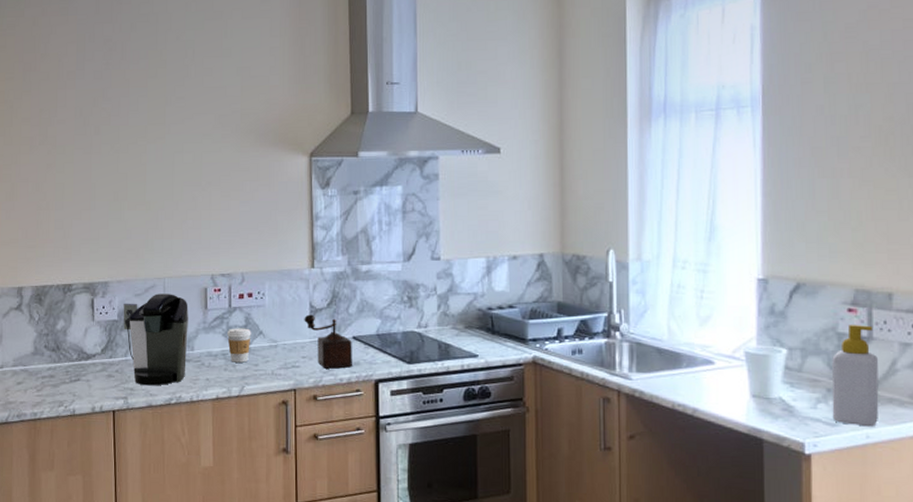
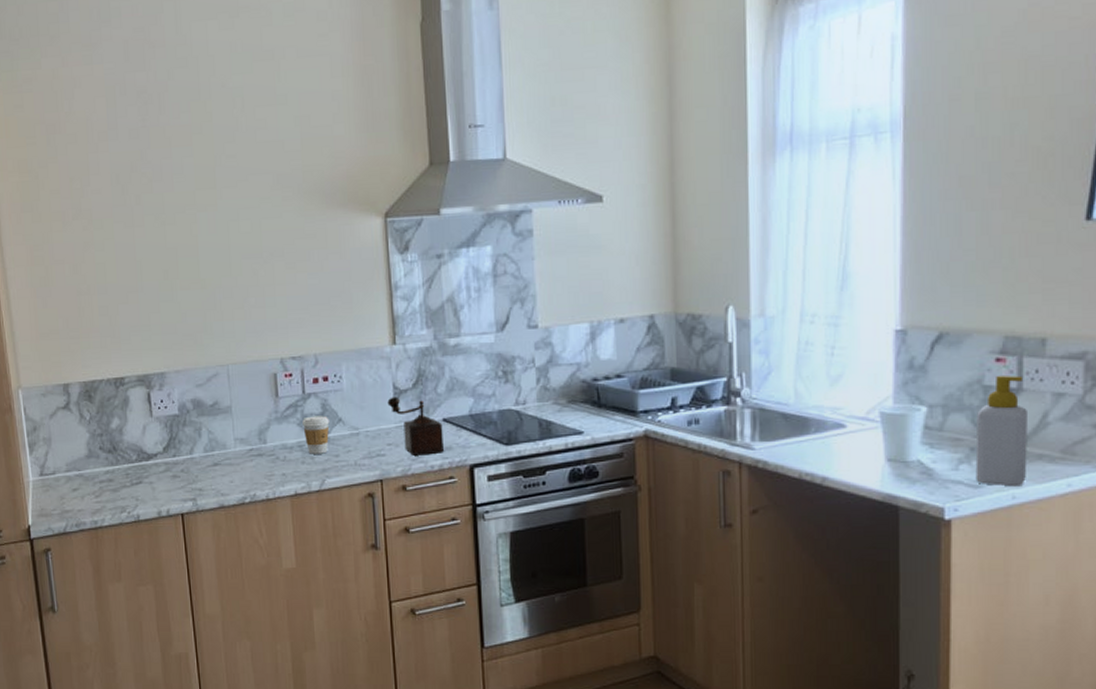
coffee maker: present [123,294,188,386] -> none [183,382,259,485]

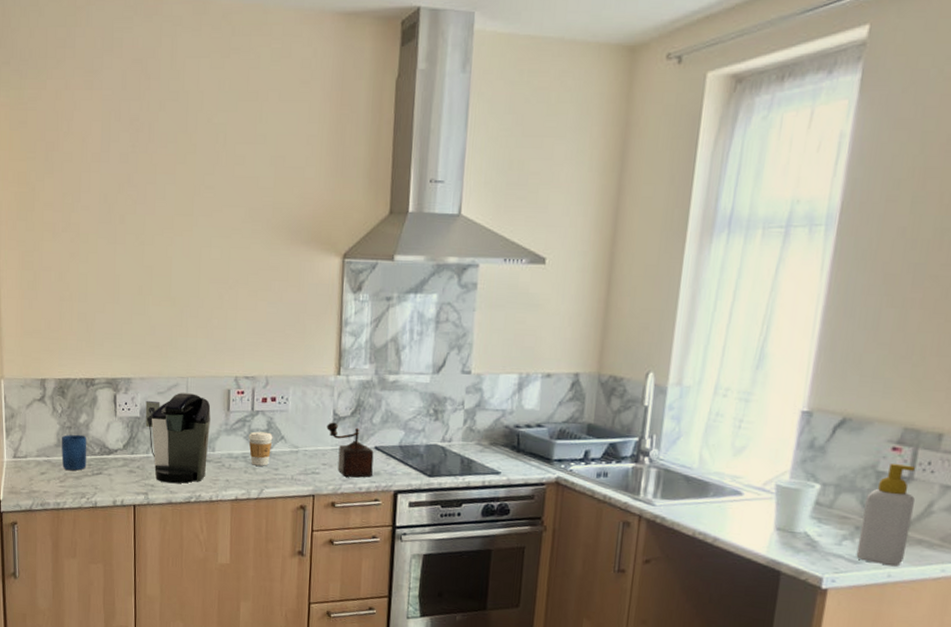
mug: none [92,441,124,483] -> present [61,434,87,471]
coffee maker: none [183,382,259,485] -> present [145,393,211,484]

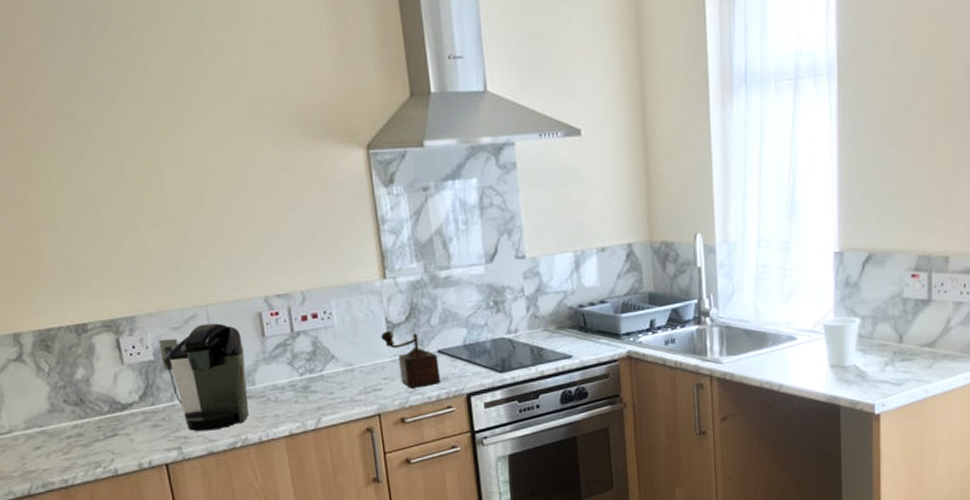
mug: present [61,434,87,471] -> none [54,393,96,438]
coffee cup: present [248,431,273,466] -> none [293,353,323,393]
soap bottle: present [856,463,915,567] -> none [897,288,936,383]

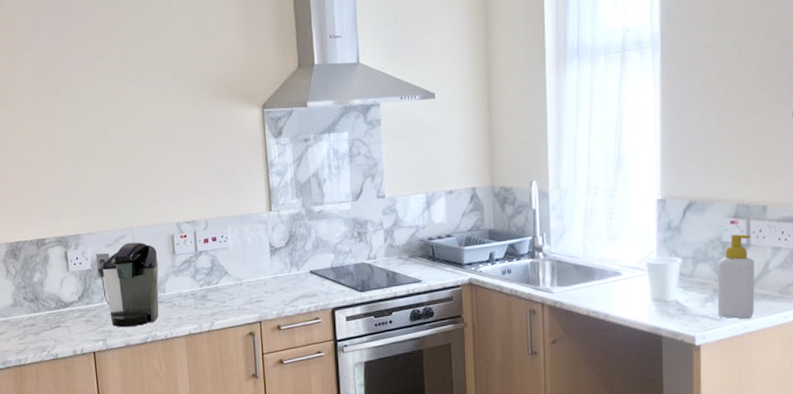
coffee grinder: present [381,331,440,388] -> none [265,253,311,301]
soap bottle: none [897,288,936,383] -> present [717,233,755,319]

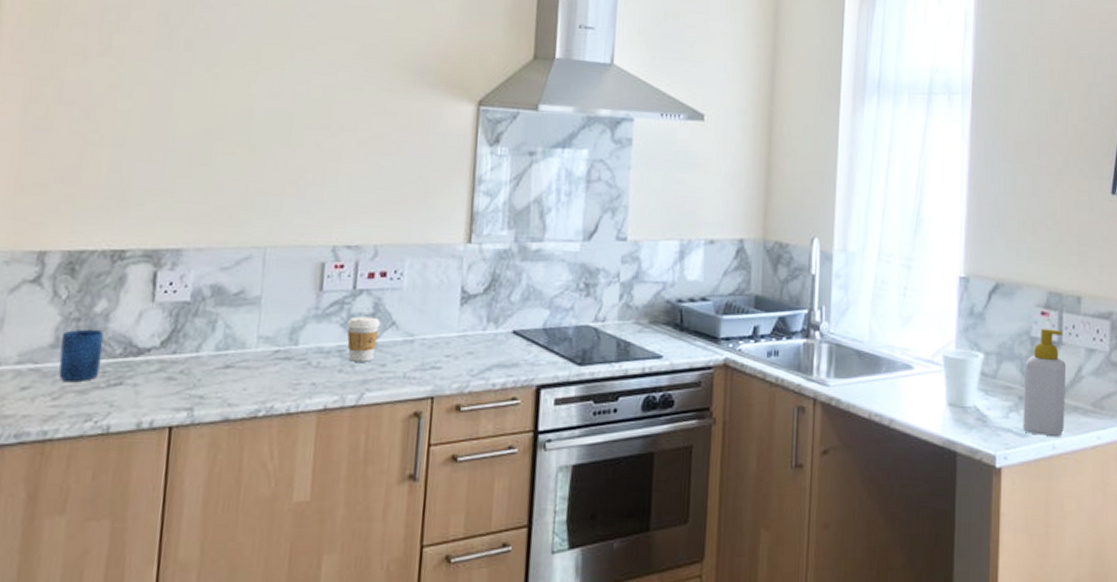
mug: none [17,292,45,327] -> present [59,328,104,381]
coffee maker: present [95,242,159,328] -> none [198,268,296,393]
coffee cup: none [195,269,218,301] -> present [346,316,381,362]

